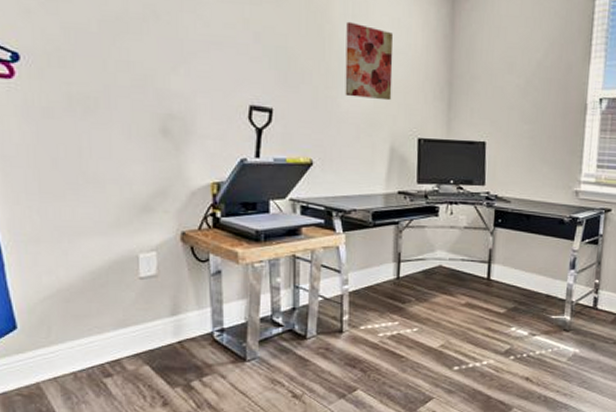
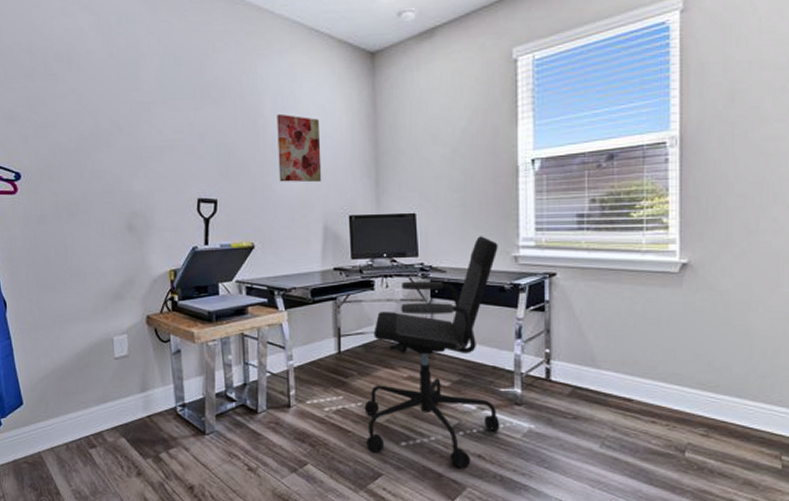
office chair: none [419,169,562,392] -> present [364,236,500,470]

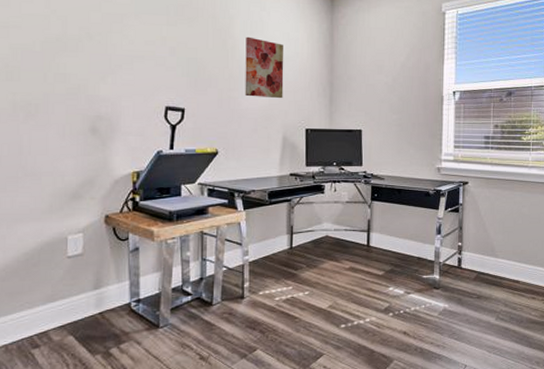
office chair: present [364,236,500,470] -> none [311,150,426,346]

